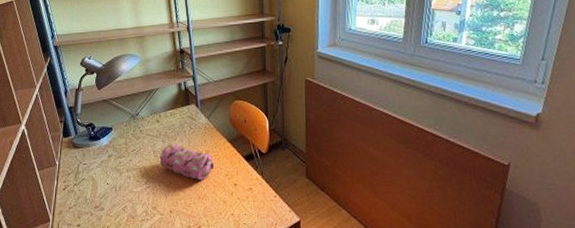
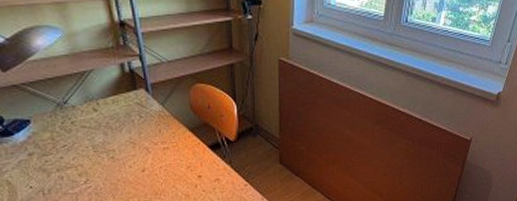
pencil case: present [159,144,215,181] -> none [101,136,173,175]

